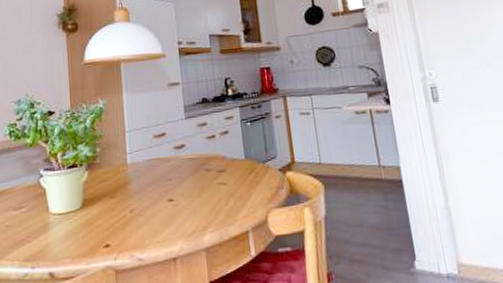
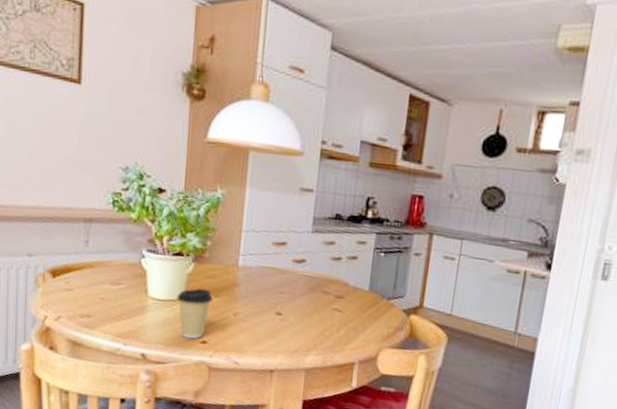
coffee cup: none [76,192,109,246] -> present [176,288,213,339]

